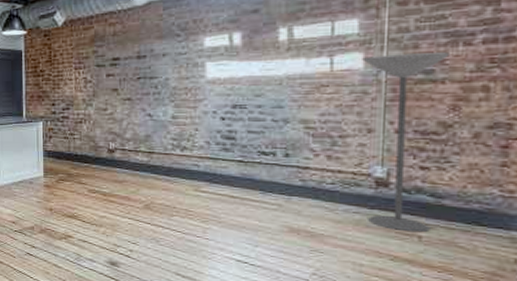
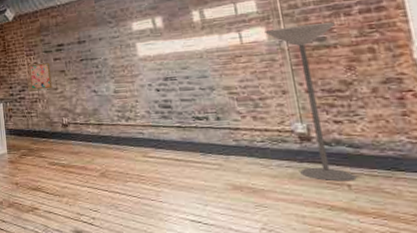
wall art: none [76,78,102,109] -> present [28,62,53,90]

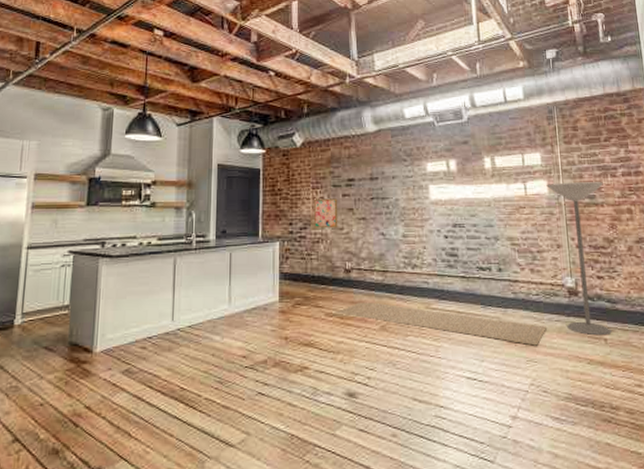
rug: none [57,152,276,191] -> present [335,302,546,346]

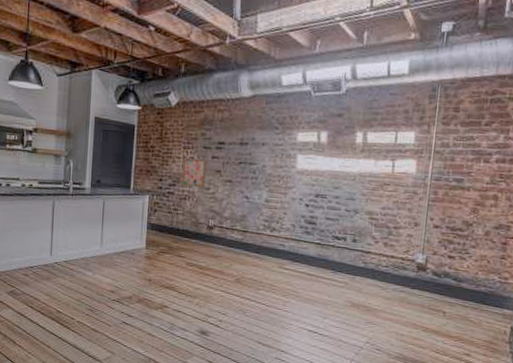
rug: present [335,302,546,346] -> none [195,256,390,311]
floor lamp: present [546,182,612,336] -> none [409,163,474,309]

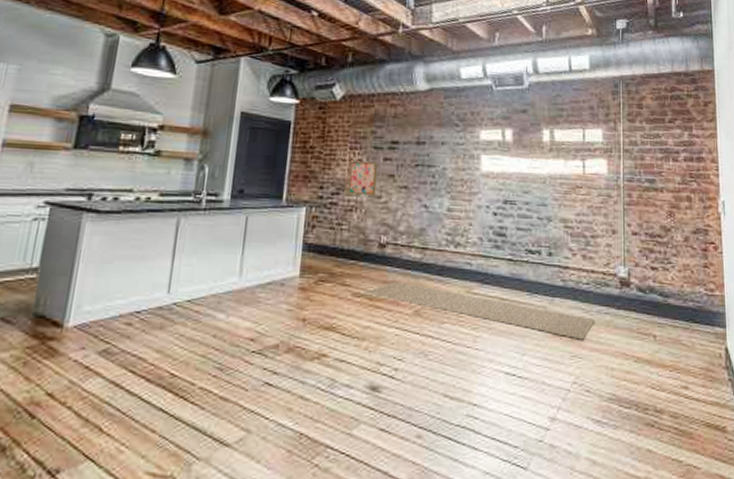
rug: none [195,256,390,311] -> present [364,282,594,340]

